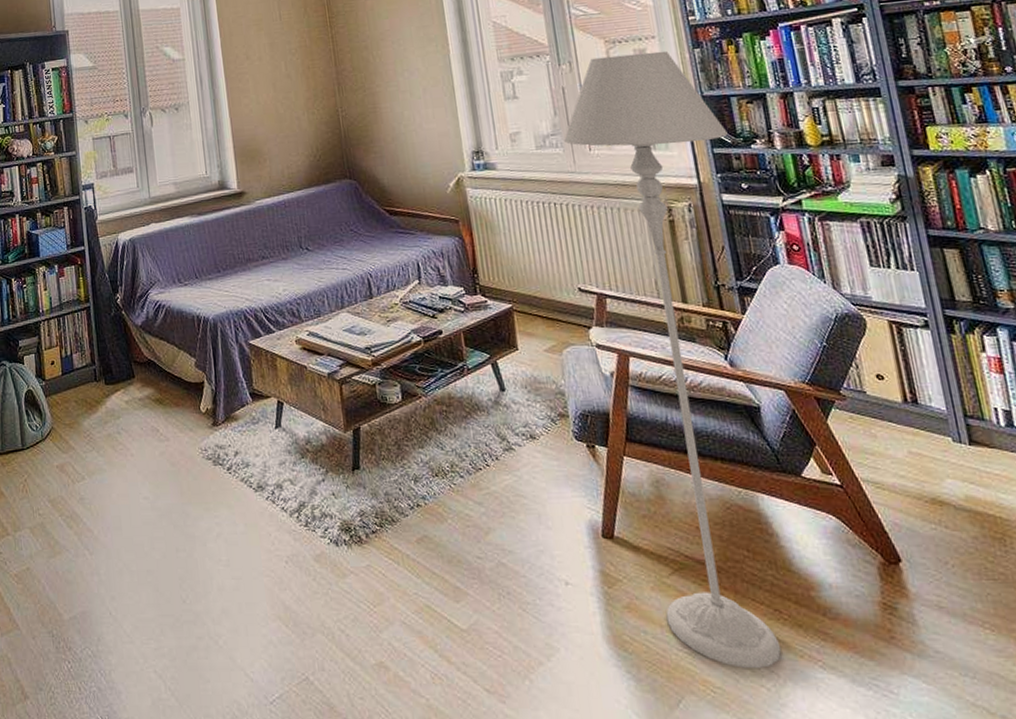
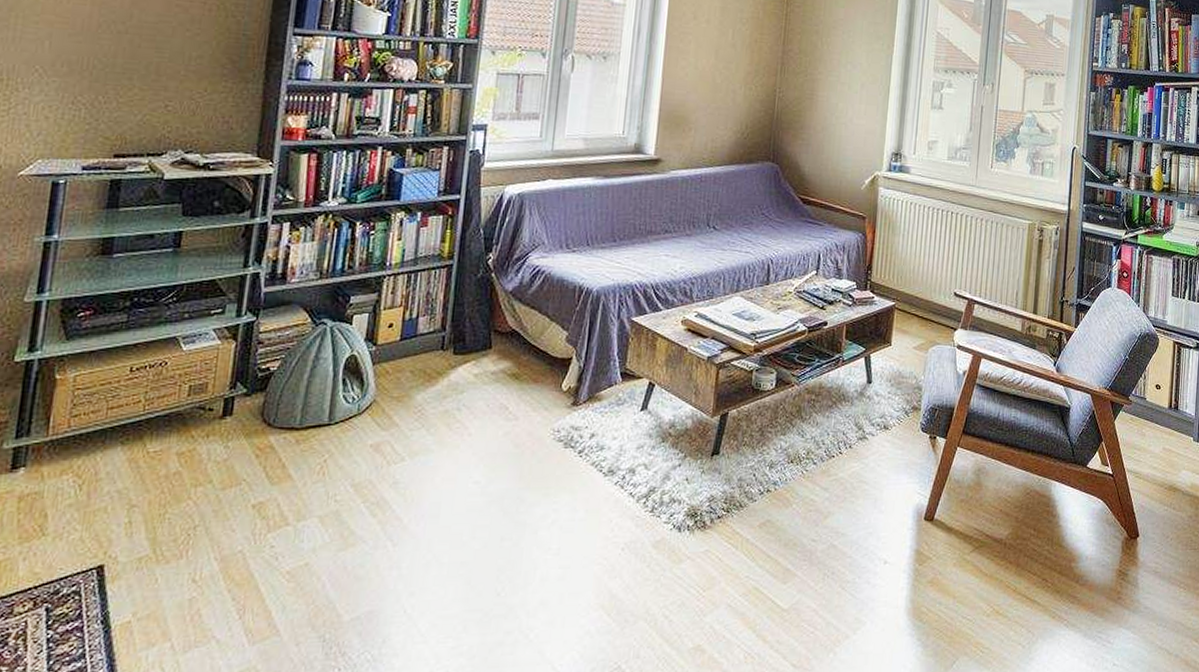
floor lamp: present [563,51,782,668] -> none [959,84,1099,630]

